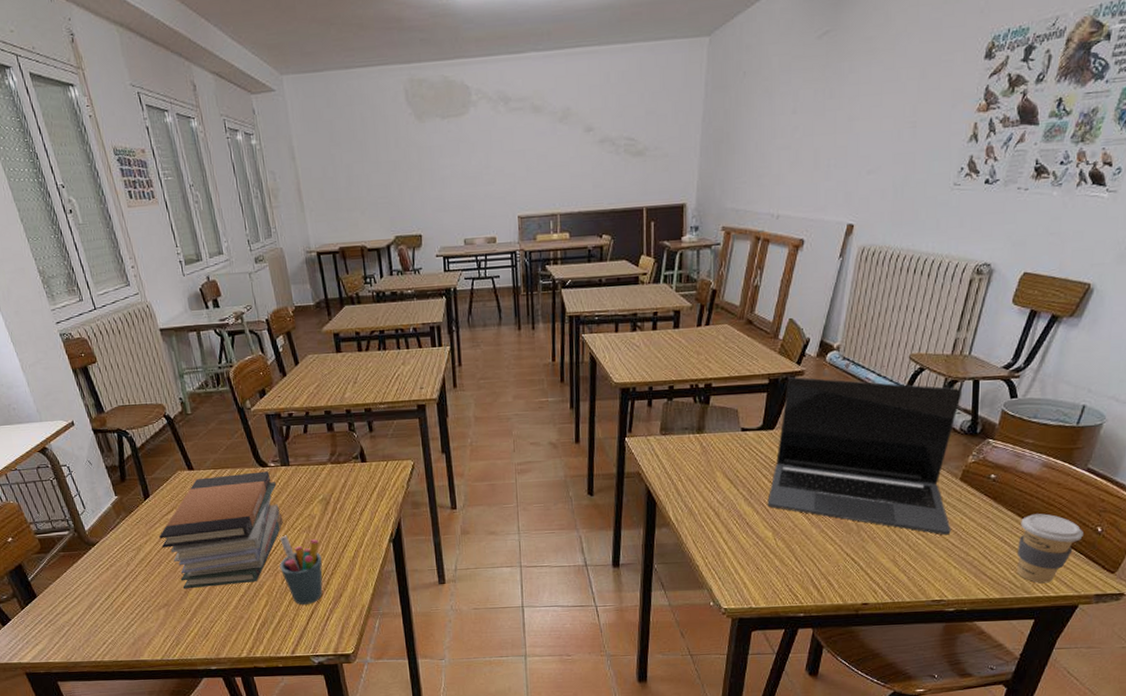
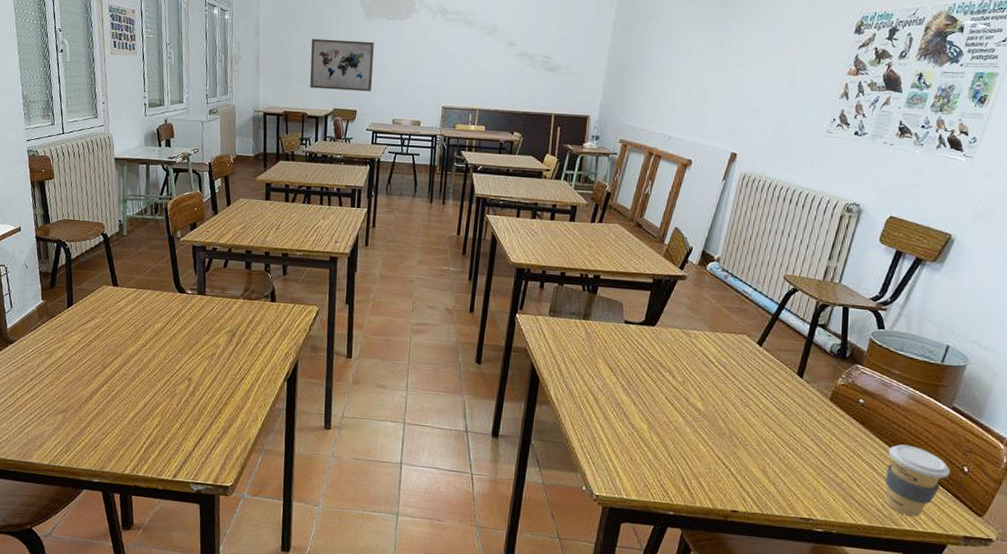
book stack: present [159,471,283,589] -> none [73,295,190,401]
pen holder: present [279,535,323,605] -> none [178,360,219,431]
wall art: none [357,149,436,216] -> present [310,38,374,92]
laptop: present [767,377,961,535] -> none [644,280,832,453]

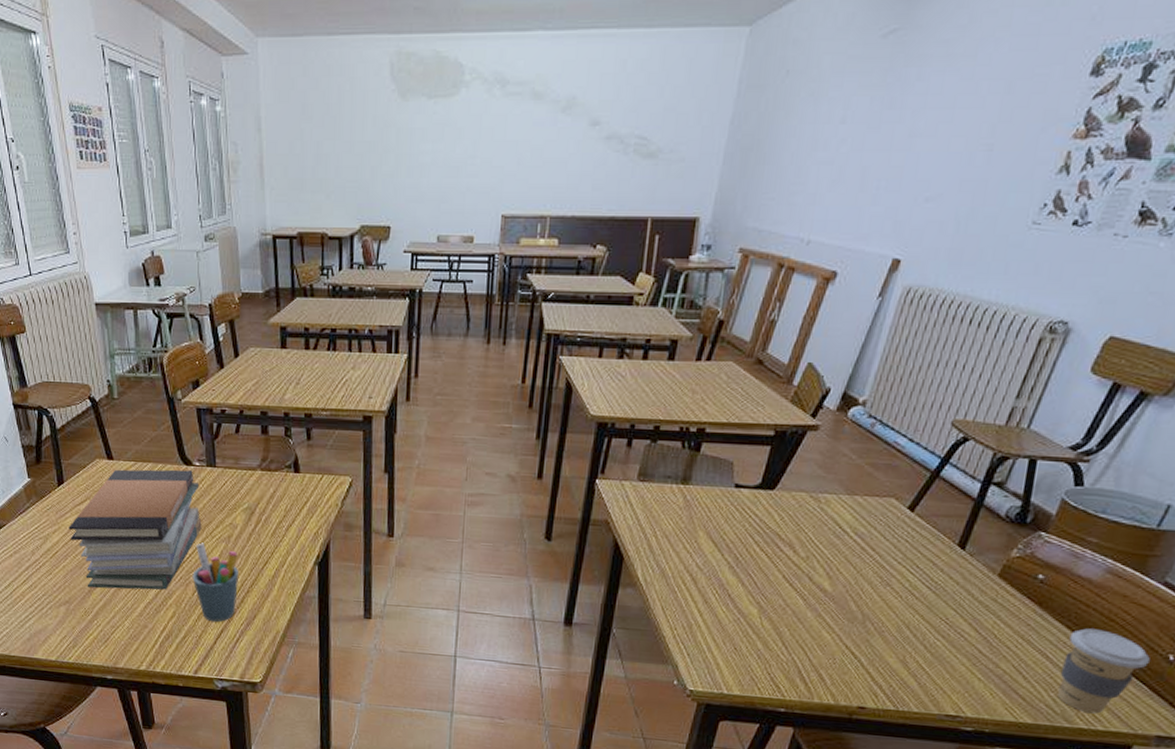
book stack: none [73,295,190,401] -> present [68,469,202,590]
pen holder: none [178,360,219,431] -> present [192,542,238,622]
wall art: present [310,38,374,92] -> none [328,131,411,200]

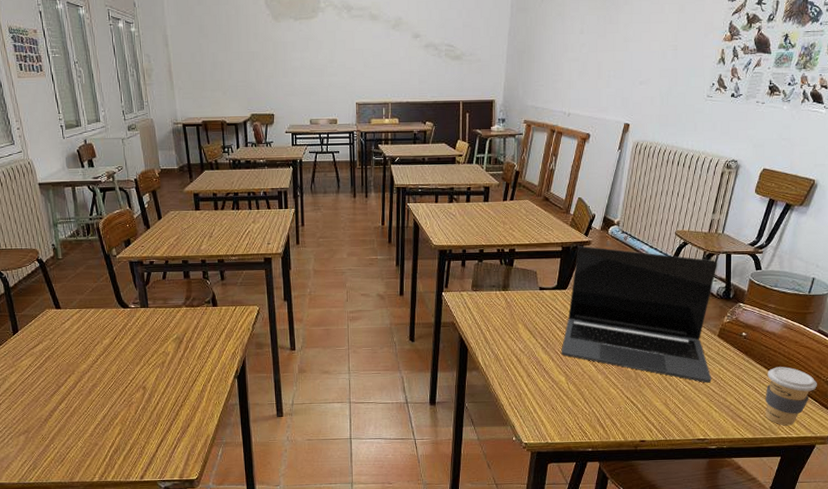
book stack: present [68,469,202,590] -> none [24,312,140,417]
pen holder: present [192,542,238,622] -> none [134,370,173,434]
laptop: none [756,431,1013,640] -> present [561,246,717,383]

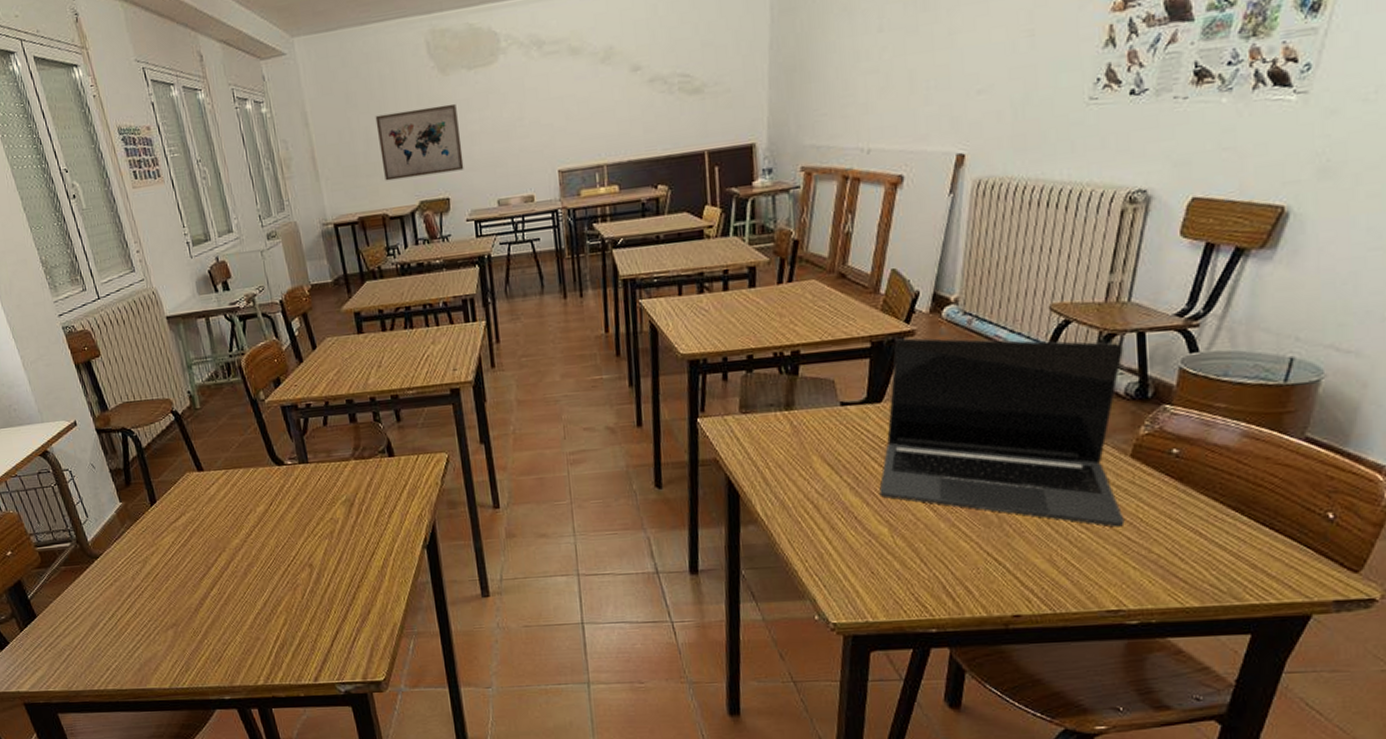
wall art: none [221,44,287,96] -> present [375,103,464,181]
coffee cup: present [765,367,817,426] -> none [1217,497,1309,587]

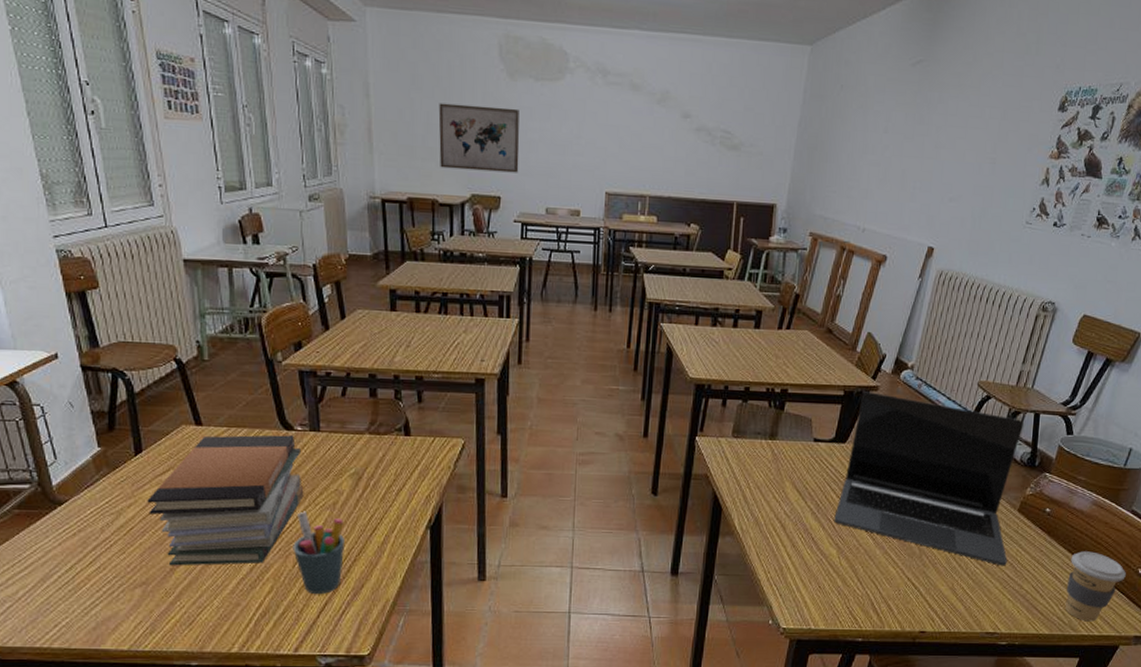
book stack: none [166,470,303,607] -> present [147,435,304,566]
pen holder: none [299,542,348,624] -> present [293,511,344,595]
coffee cup: none [1217,497,1309,587] -> present [1065,551,1126,622]

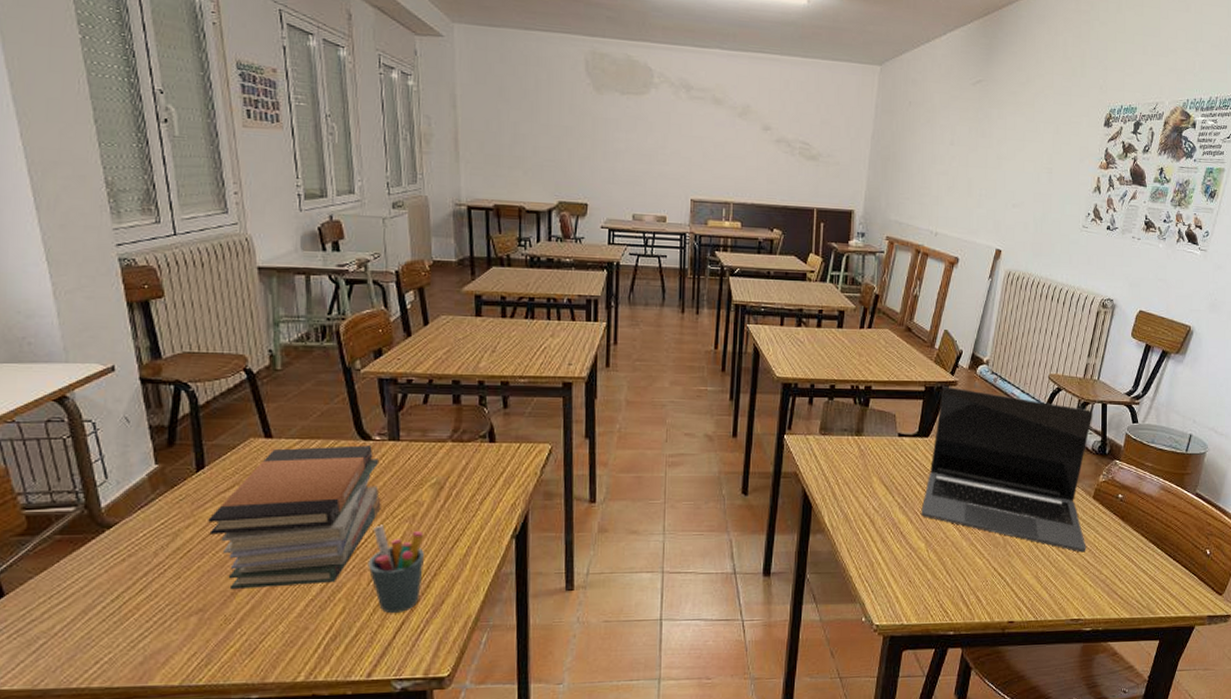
wall art: present [438,103,520,173] -> none [525,114,606,181]
coffee cup: present [1065,551,1126,622] -> none [1142,535,1196,604]

